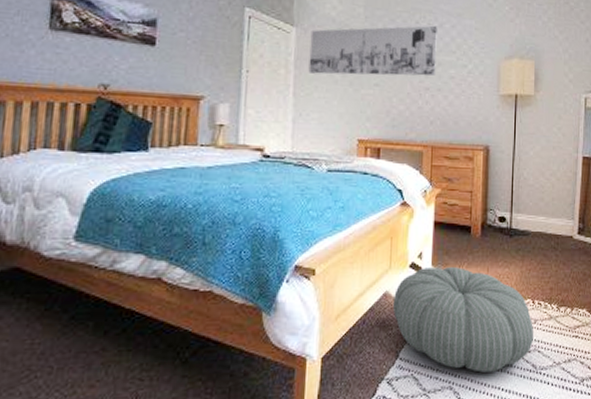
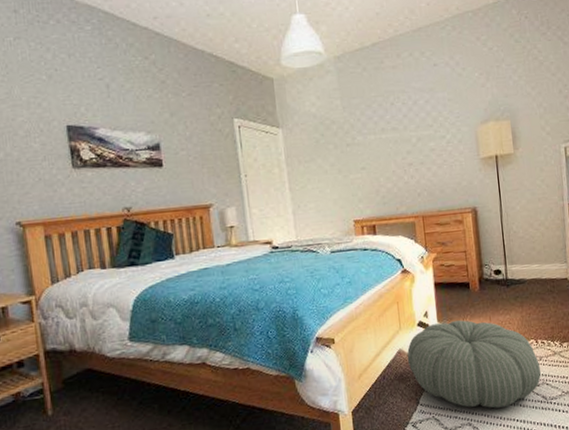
wall art: present [308,25,437,76] -> none [295,104,417,168]

